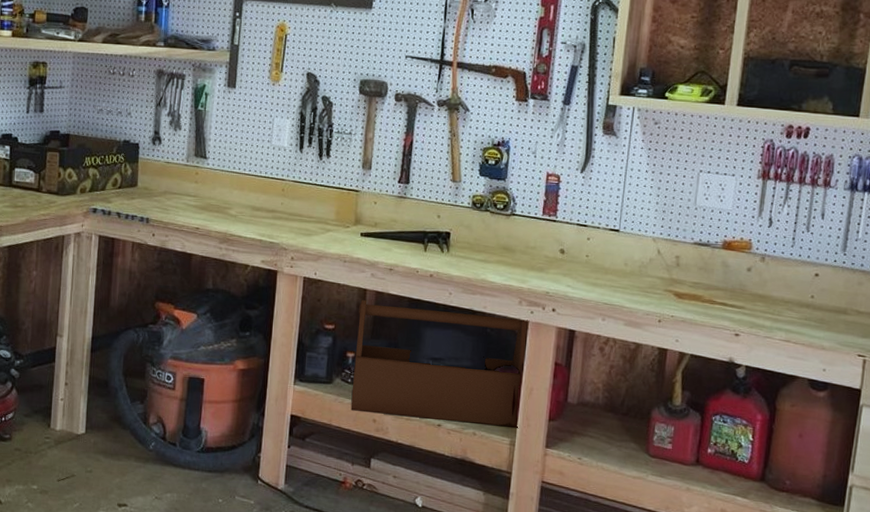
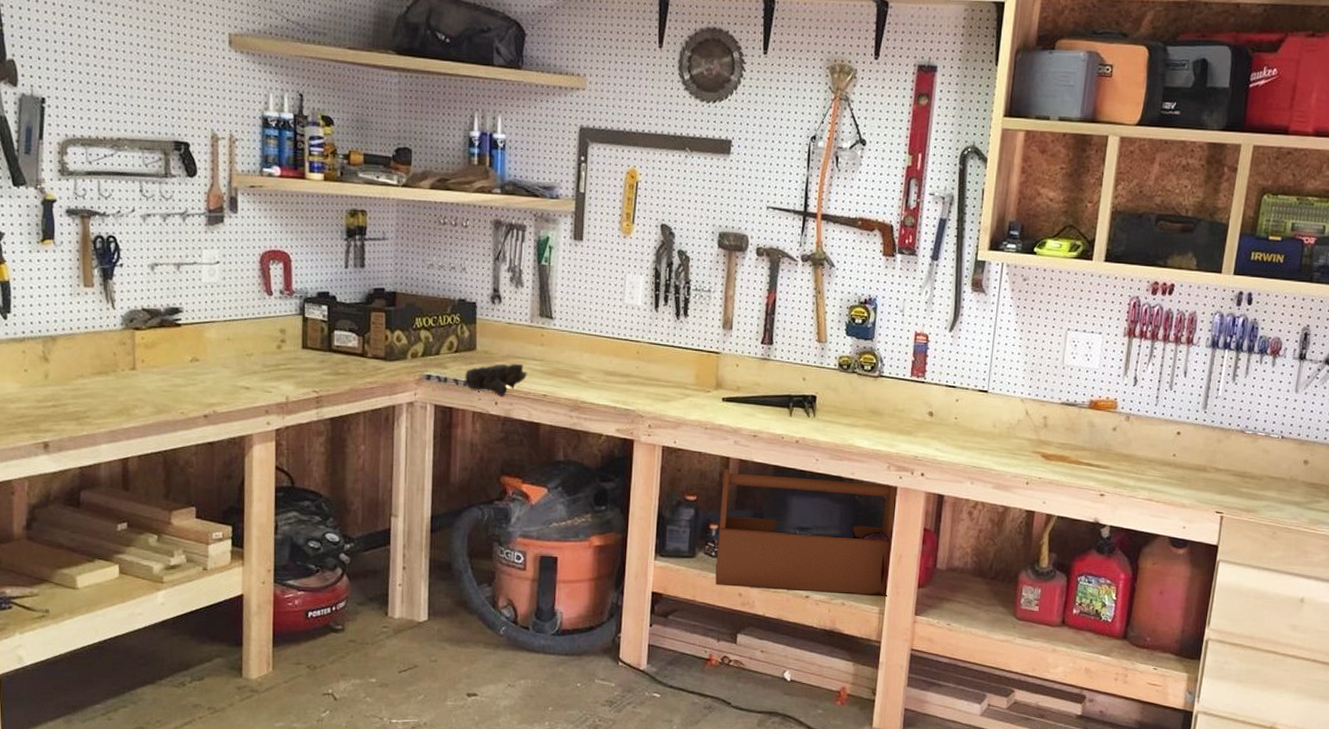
glove: none [126,198,182,228] -> present [465,363,527,396]

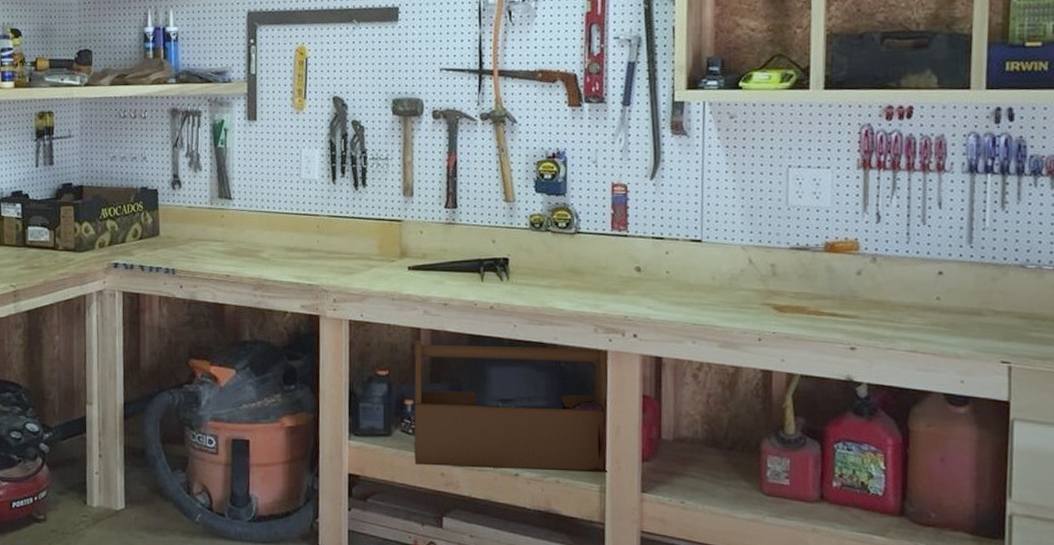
glove: present [465,363,527,396] -> none [150,245,210,279]

